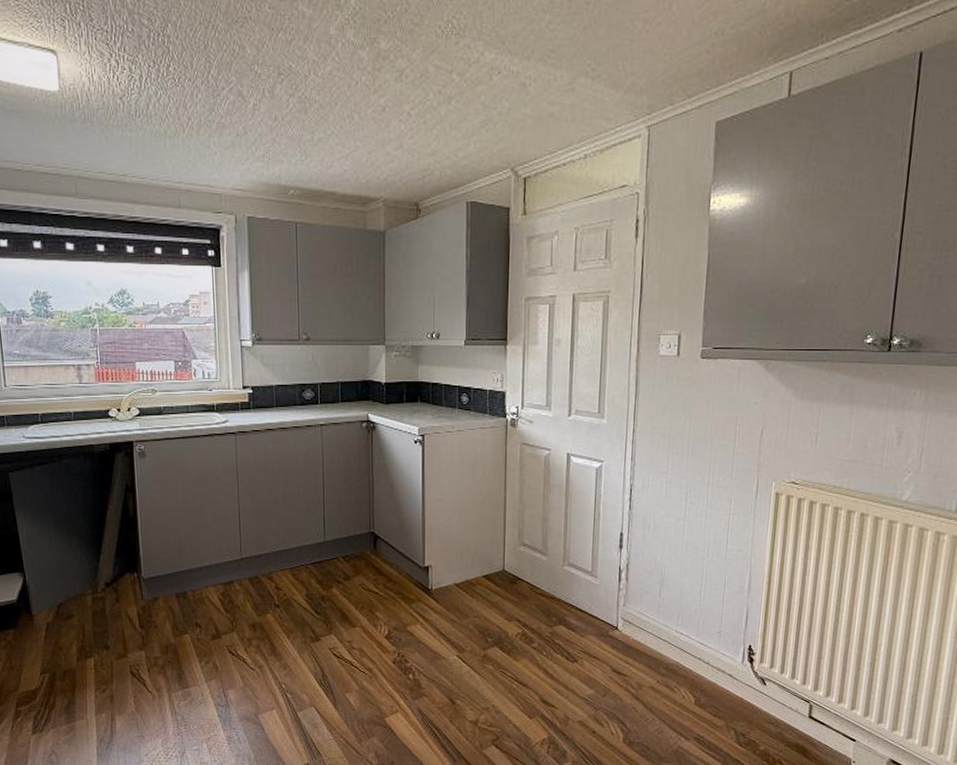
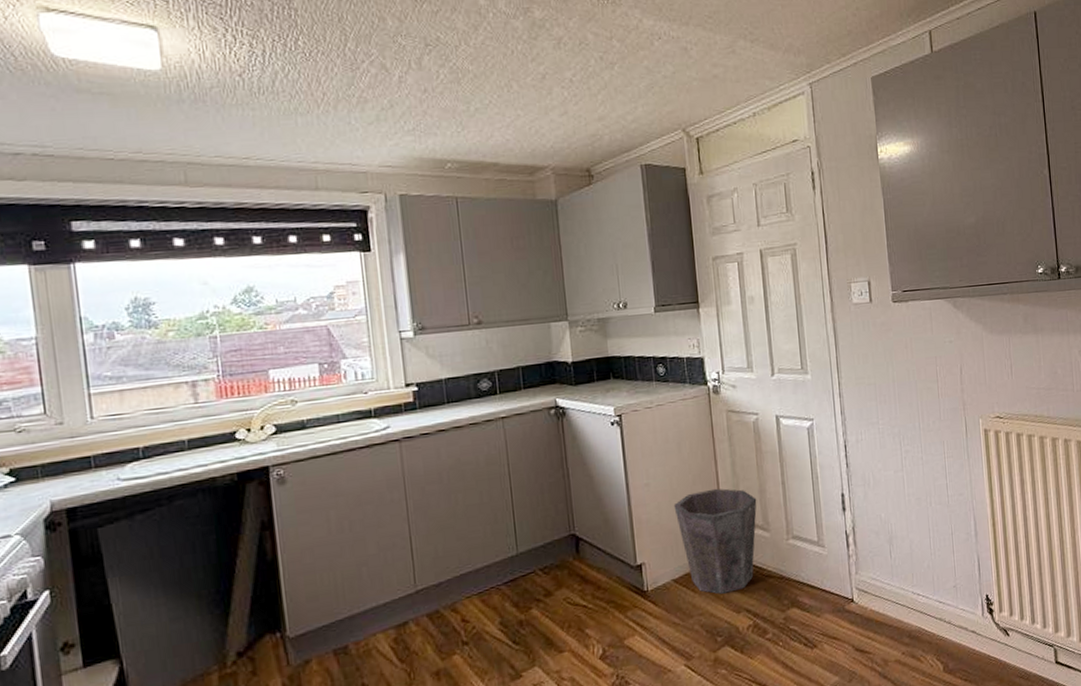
waste bin: none [462,511,539,603] -> present [673,488,757,594]

